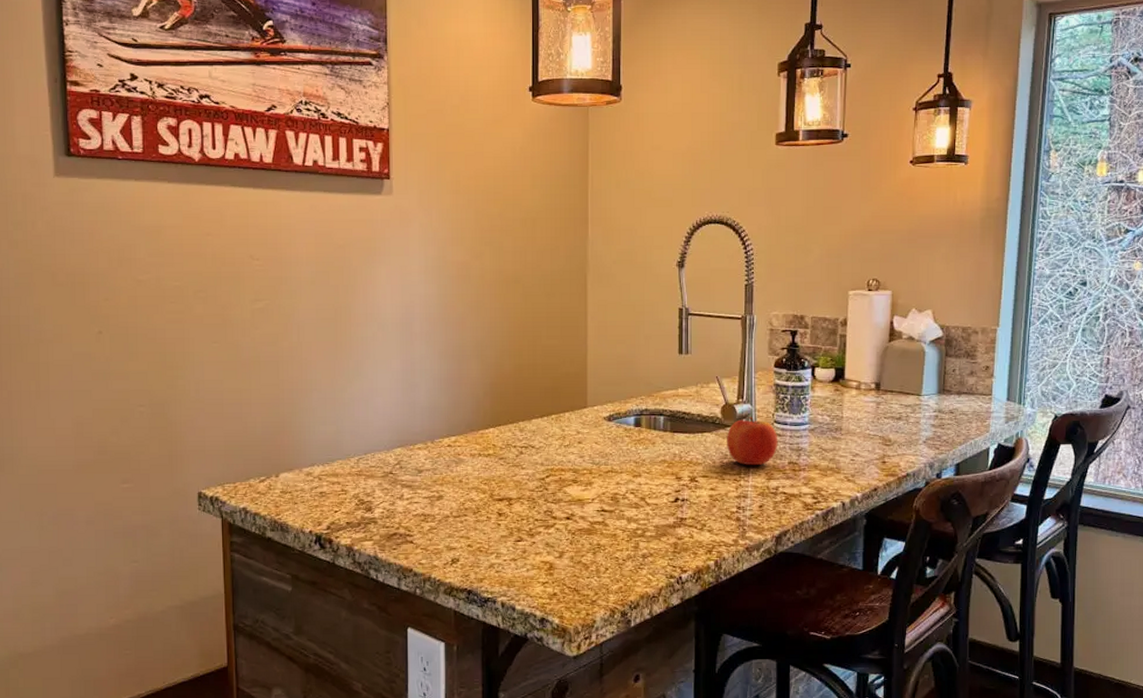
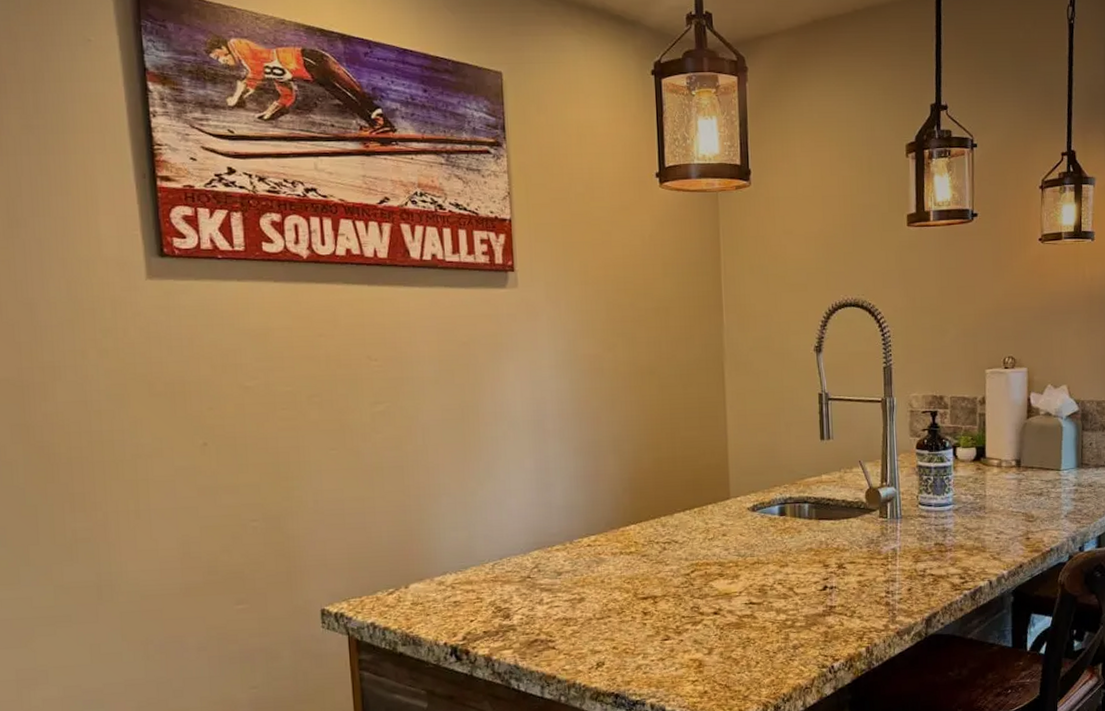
fruit: present [727,416,778,466] -> none [872,499,924,549]

